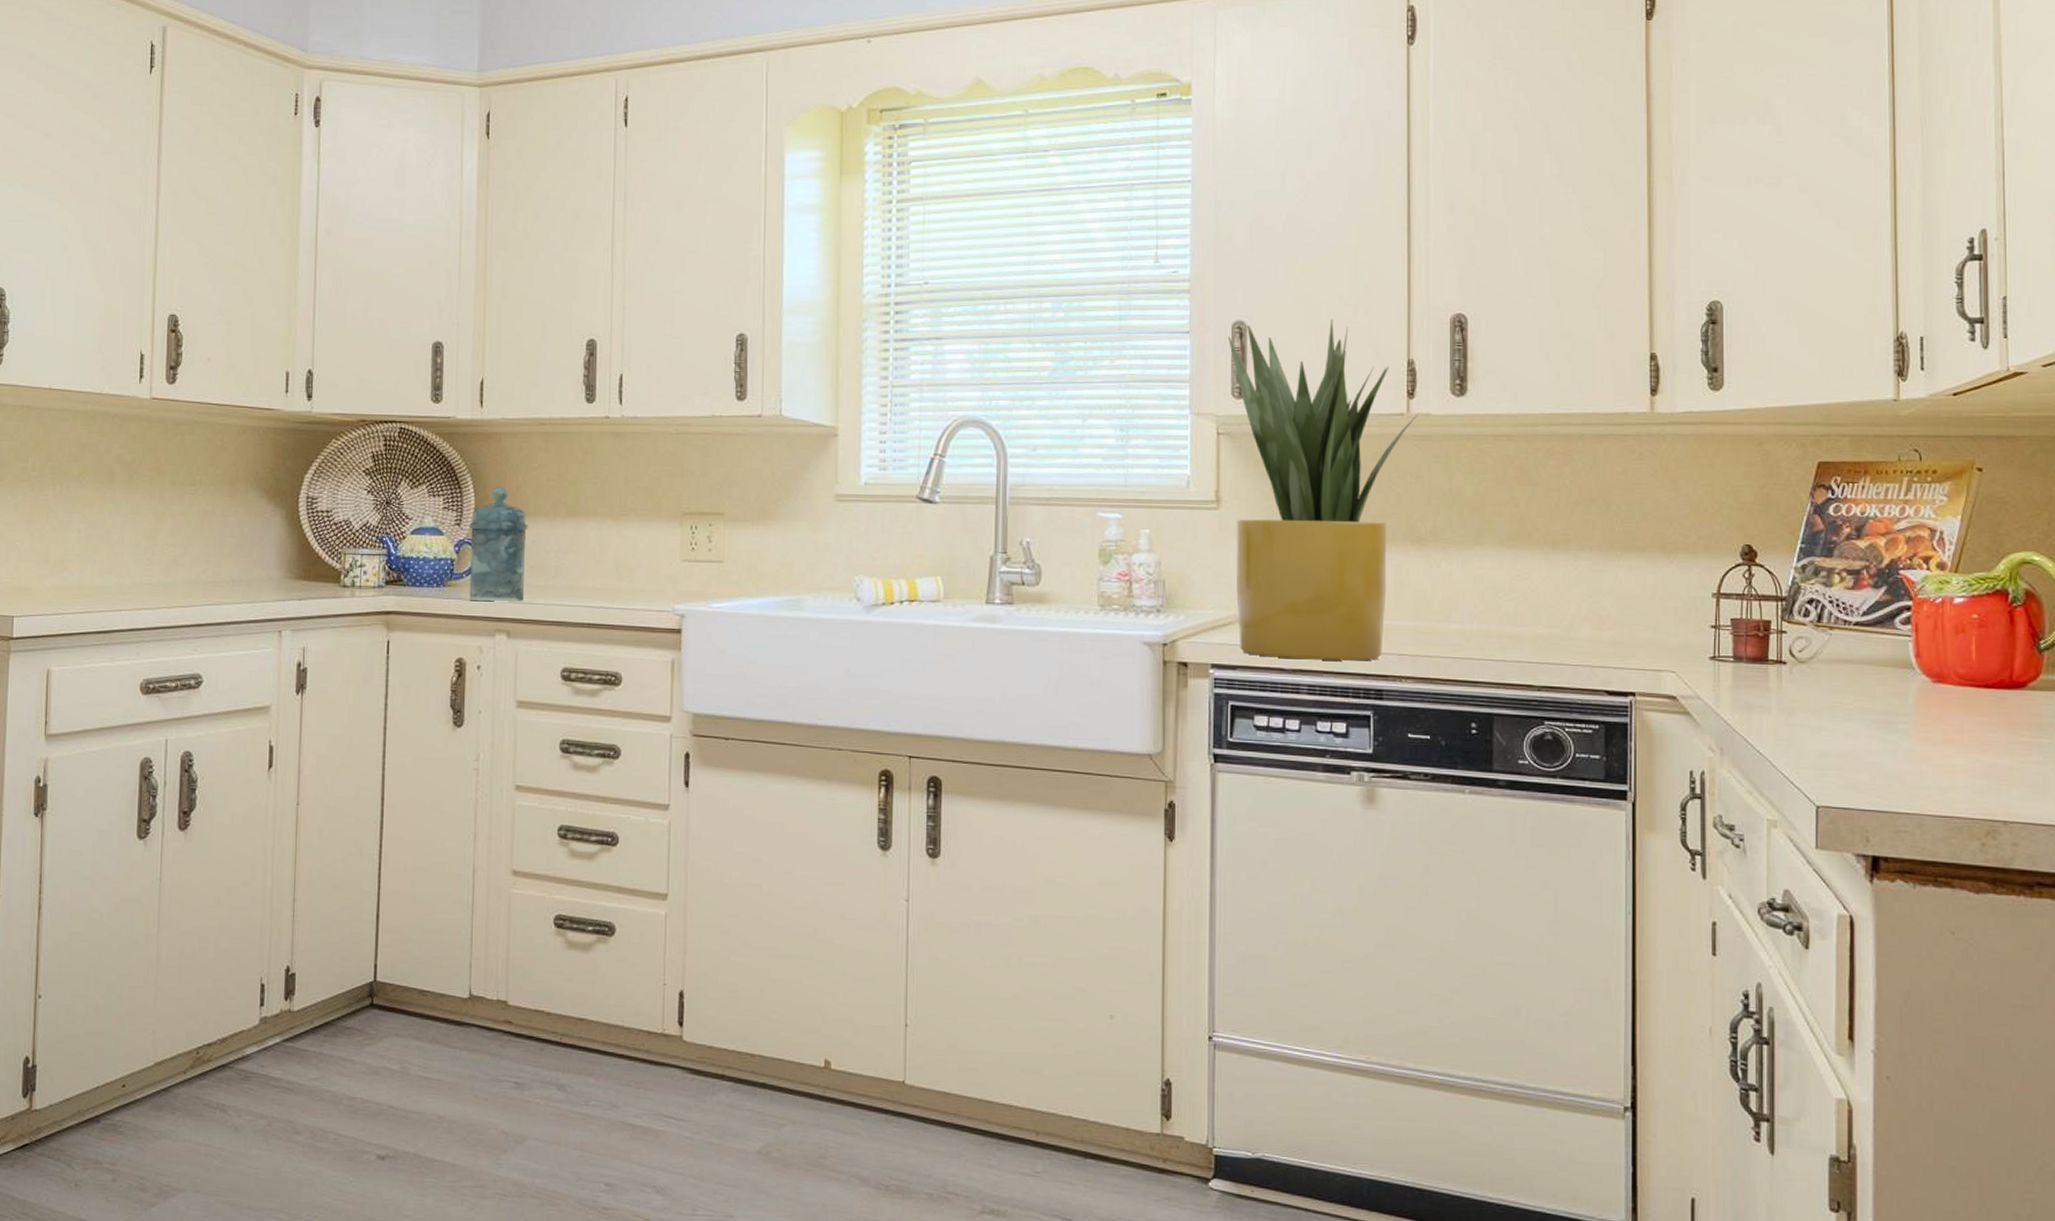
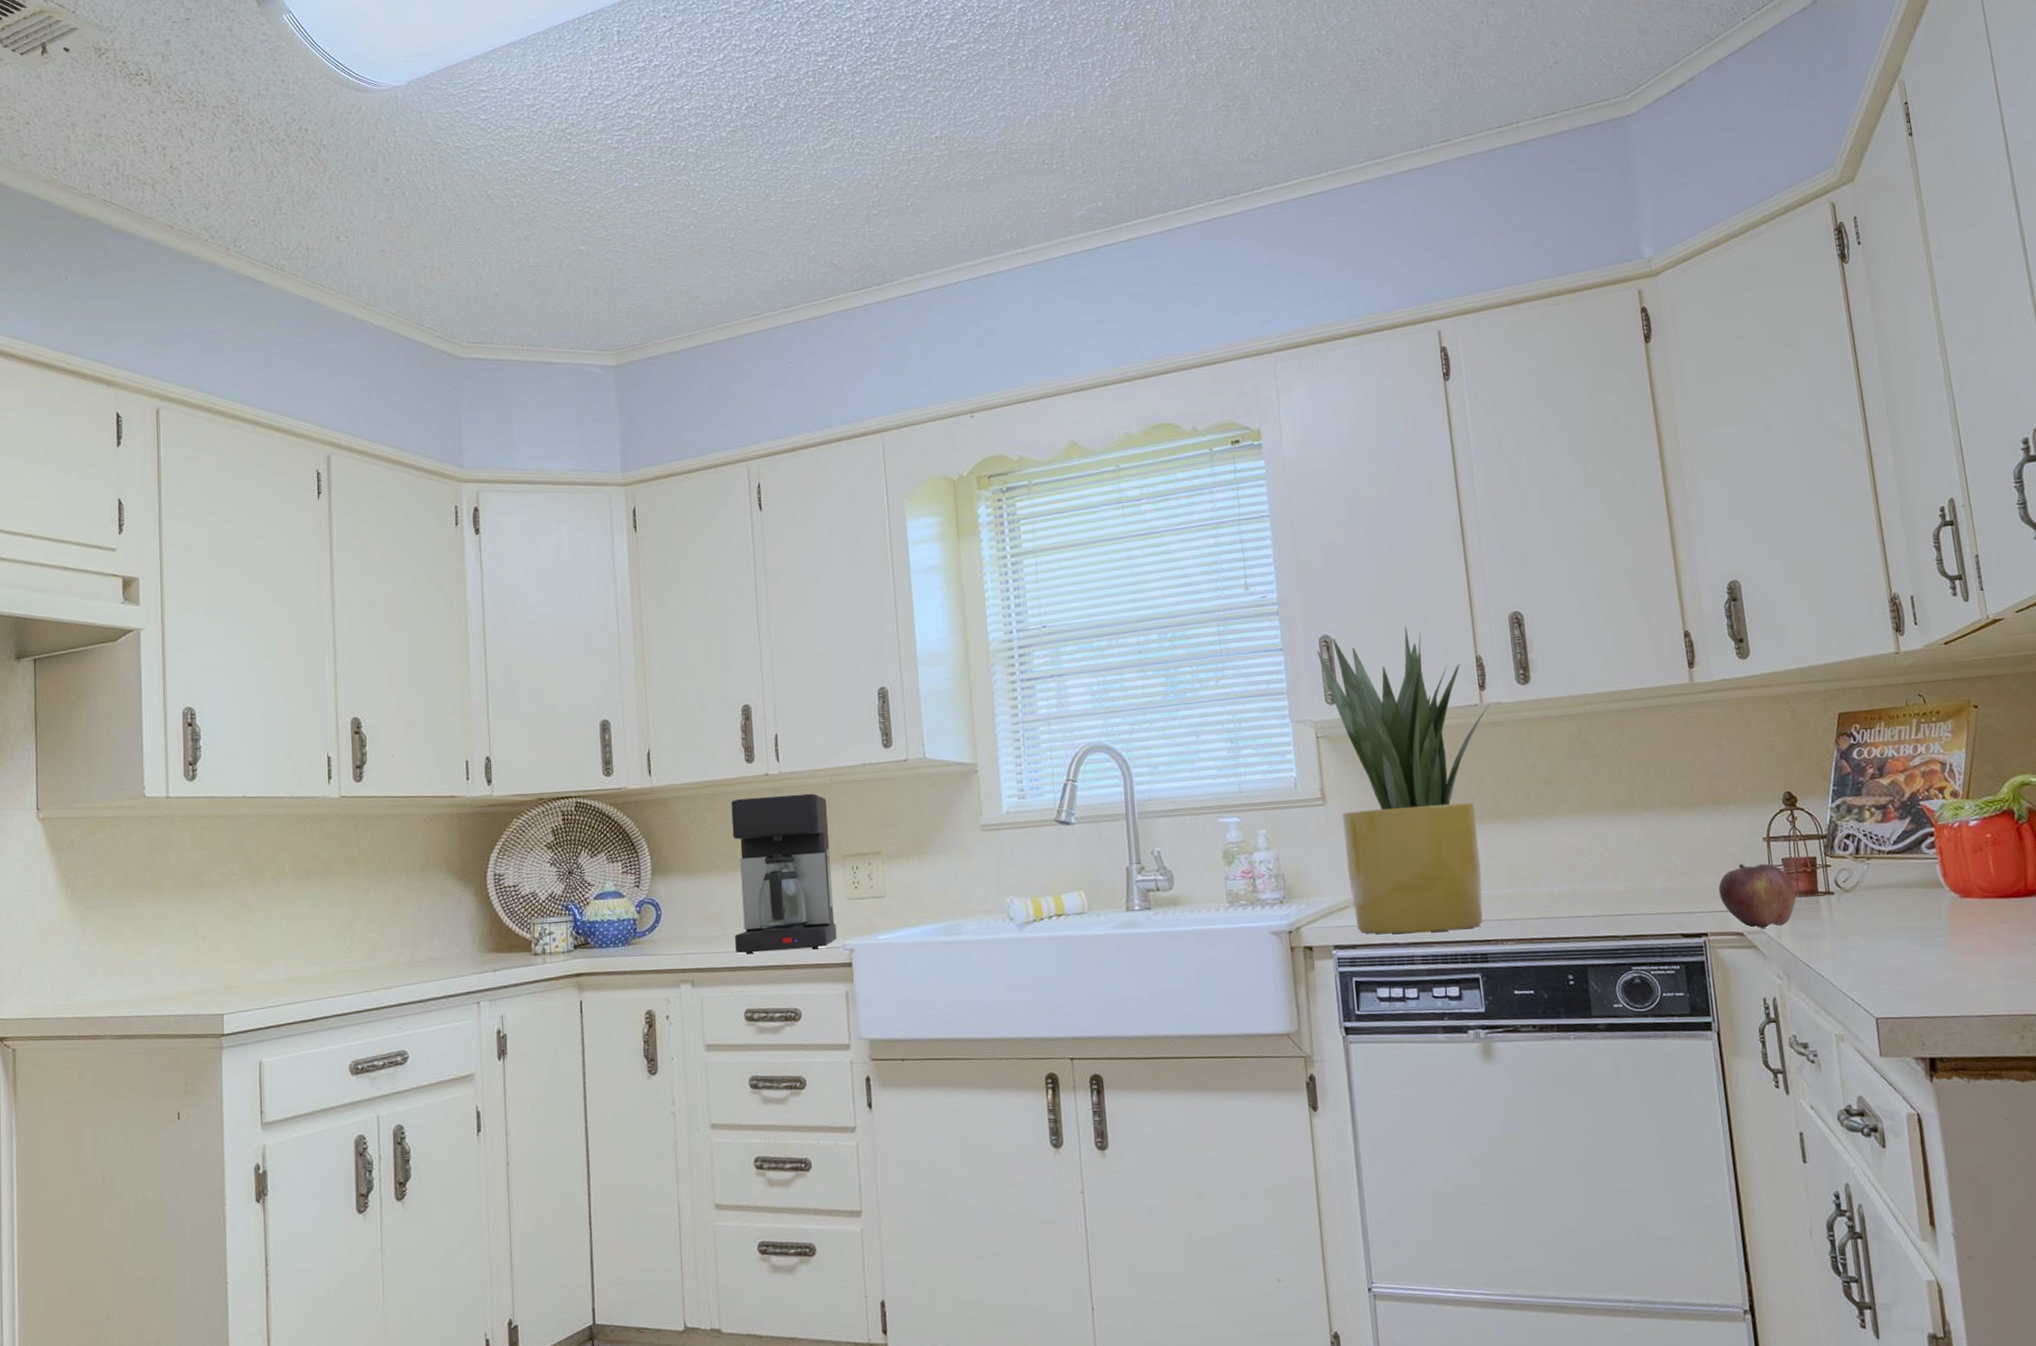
canister: present [469,486,528,603] -> none [647,847,704,956]
coffee maker: none [558,440,670,610] -> present [731,793,837,953]
fruit: none [1654,620,1743,694] -> present [1718,863,1796,928]

